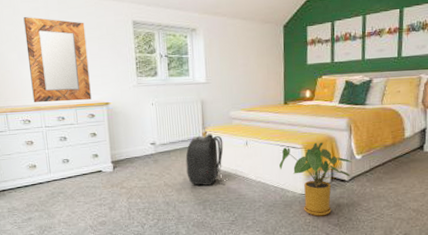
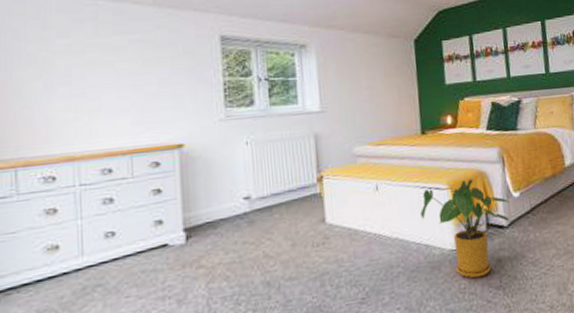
home mirror: present [23,17,92,103] -> none [58,31,157,151]
backpack: present [185,133,226,186] -> none [294,178,351,252]

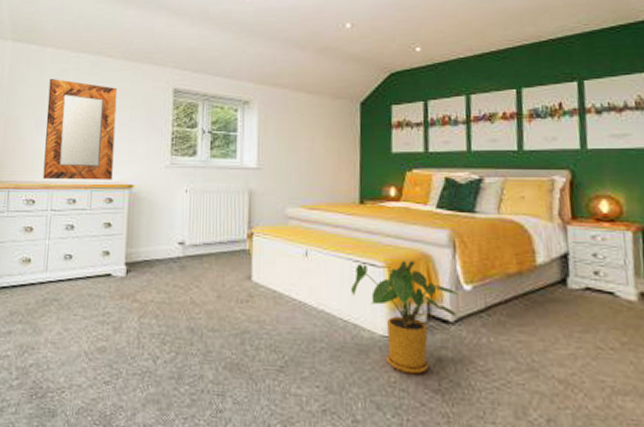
home mirror: none [58,31,157,151] -> present [43,79,118,180]

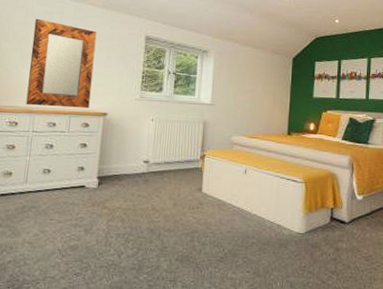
house plant: present [351,260,458,375] -> none [277,178,353,261]

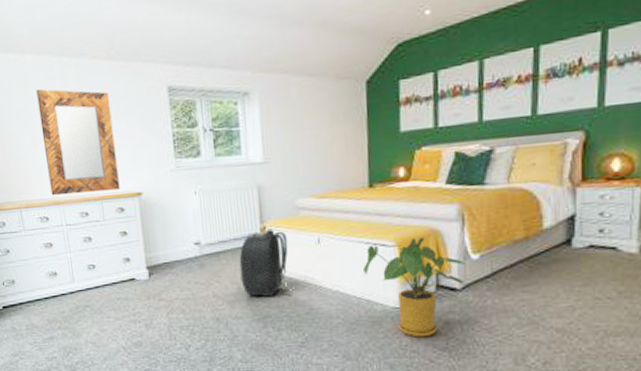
backpack: none [178,157,221,216] -> present [239,228,292,297]
house plant: none [277,178,353,261] -> present [363,237,466,338]

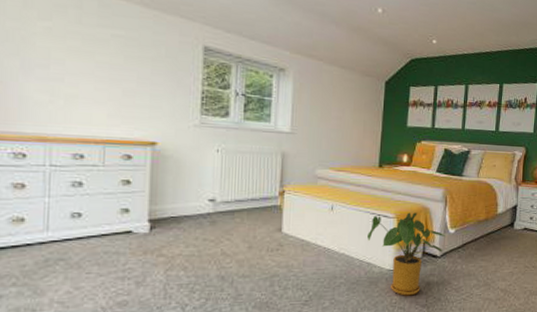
home mirror: present [36,89,120,196] -> none [36,14,135,136]
backpack: present [239,228,292,297] -> none [253,193,304,257]

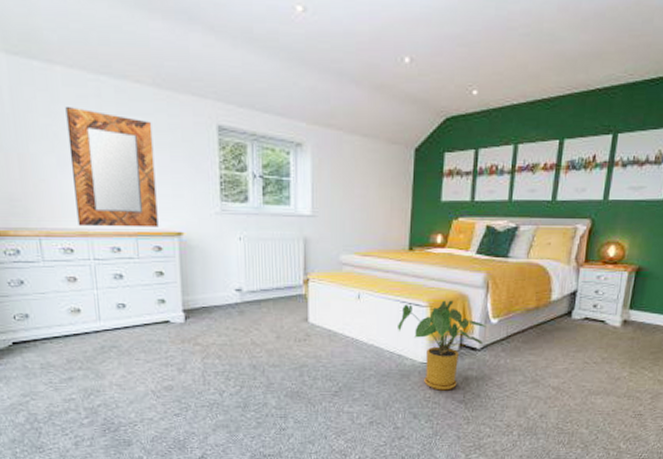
home mirror: none [36,14,135,136] -> present [65,107,159,227]

